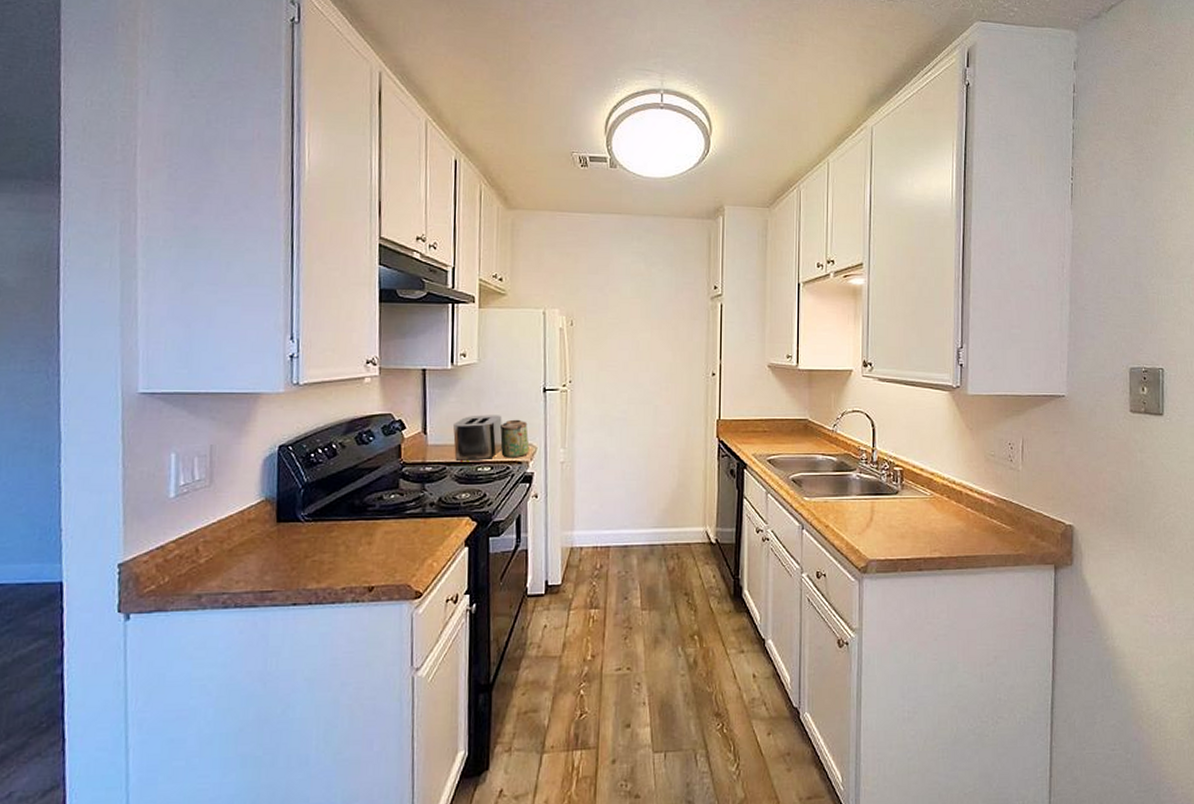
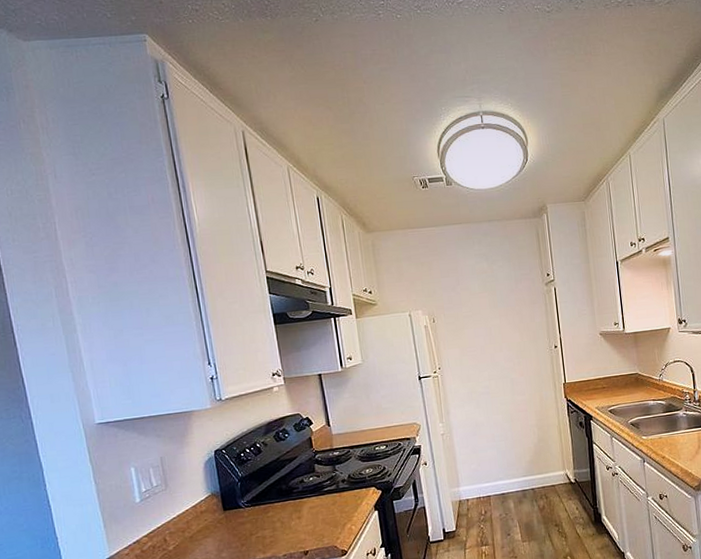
toaster: present [453,415,503,461] -> none [351,403,393,444]
canister: present [499,419,530,458] -> none [387,404,415,437]

